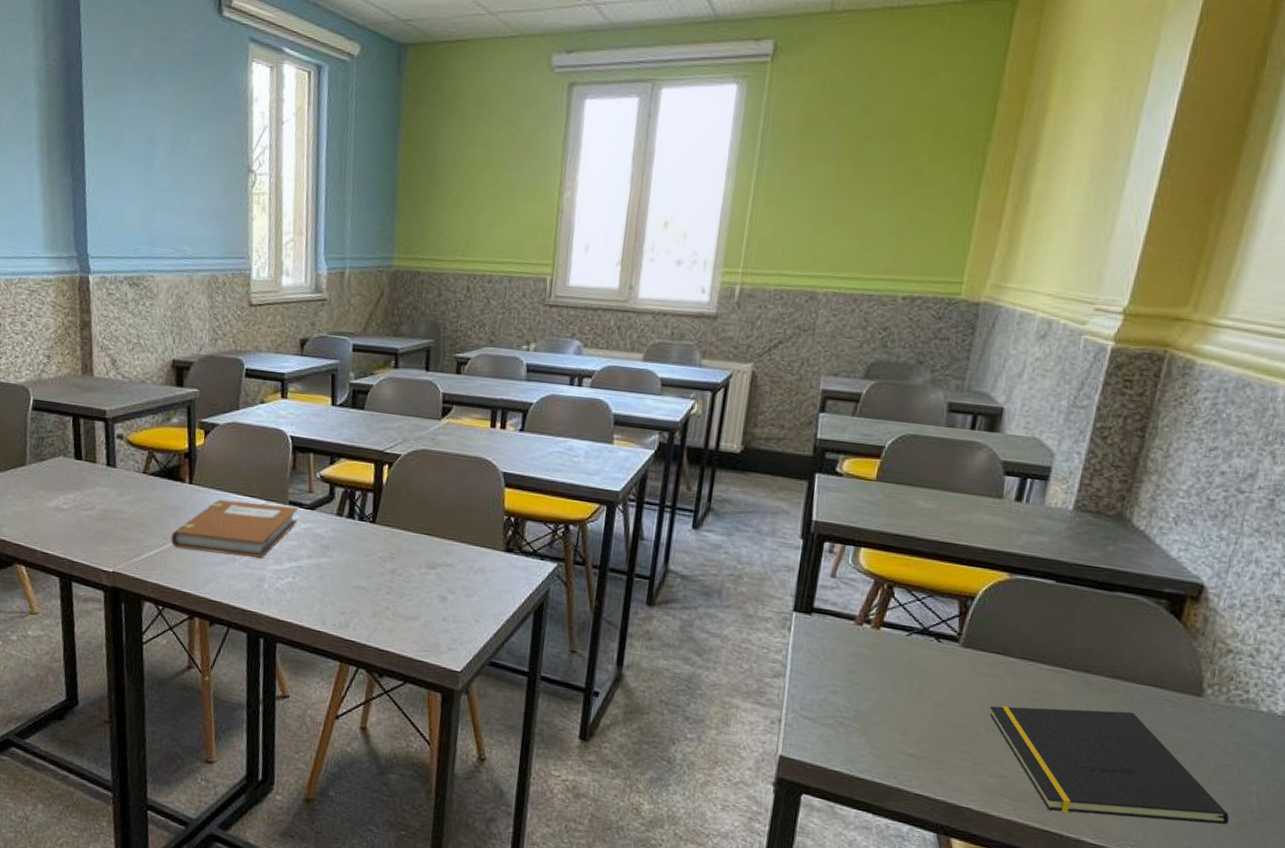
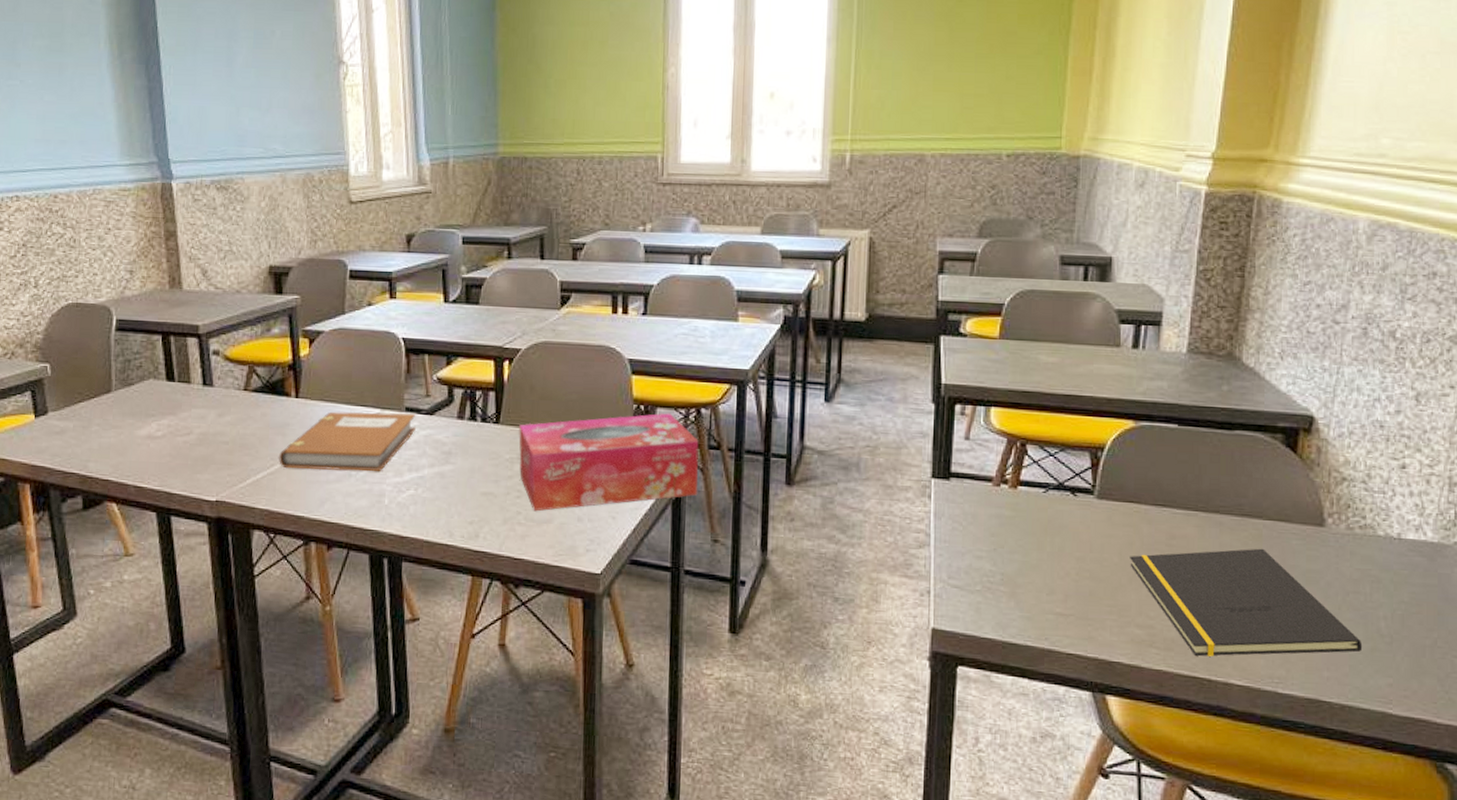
tissue box: none [391,525,565,608] -> present [519,412,699,512]

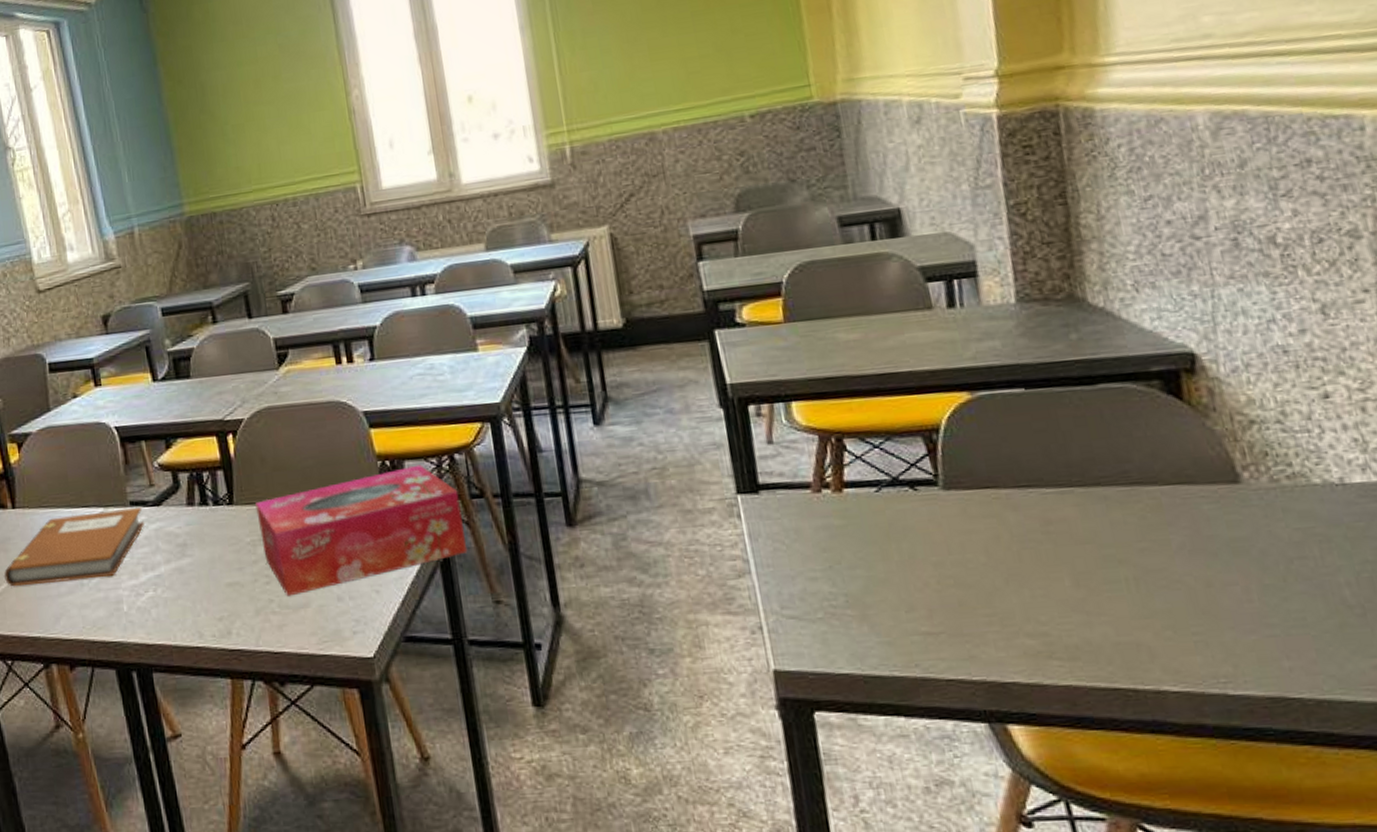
notepad: present [1130,548,1363,657] -> none [999,520,1328,662]

